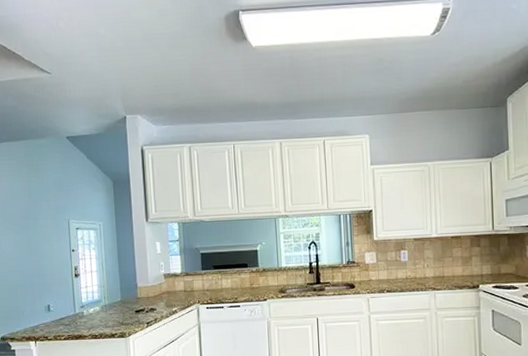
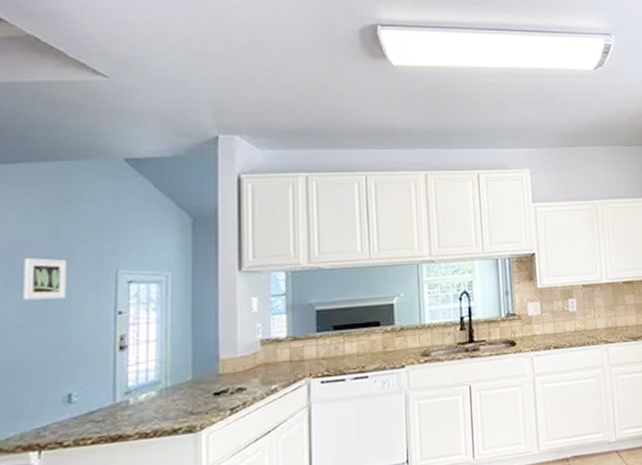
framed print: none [14,210,41,240] -> present [23,257,68,301]

